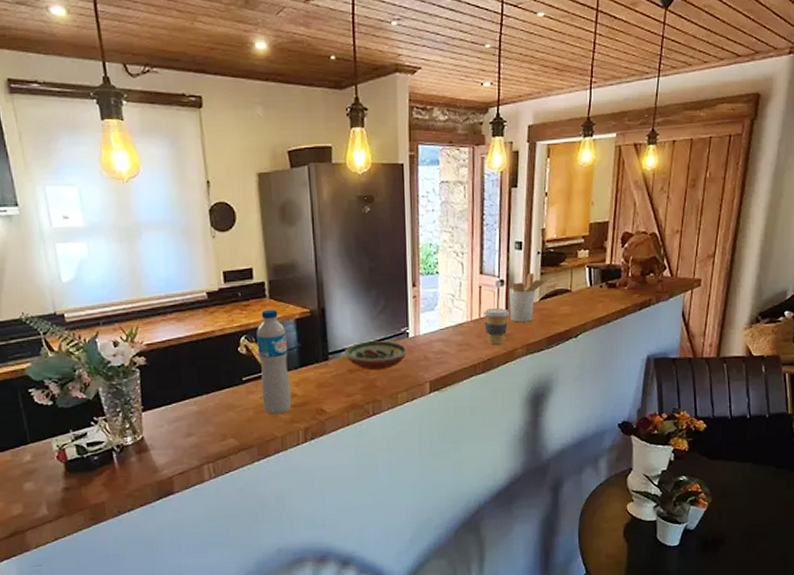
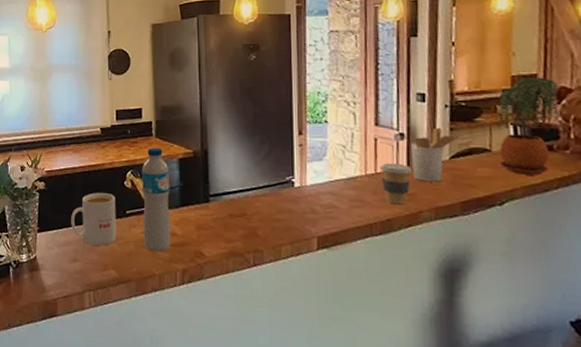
mug: none [180,362,234,417] -> present [71,193,117,246]
decorative bowl: present [344,340,408,371] -> none [225,187,293,219]
potted plant: none [576,224,624,310] -> present [496,77,561,175]

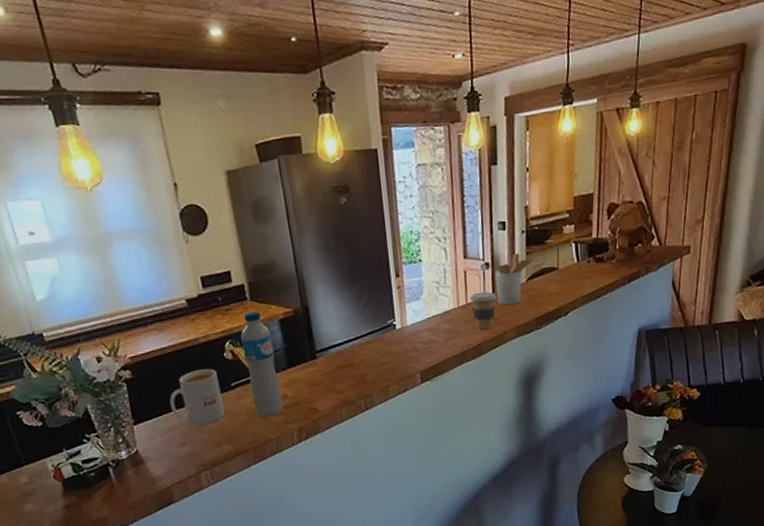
potted plant: present [496,77,561,175] -> none [562,195,610,287]

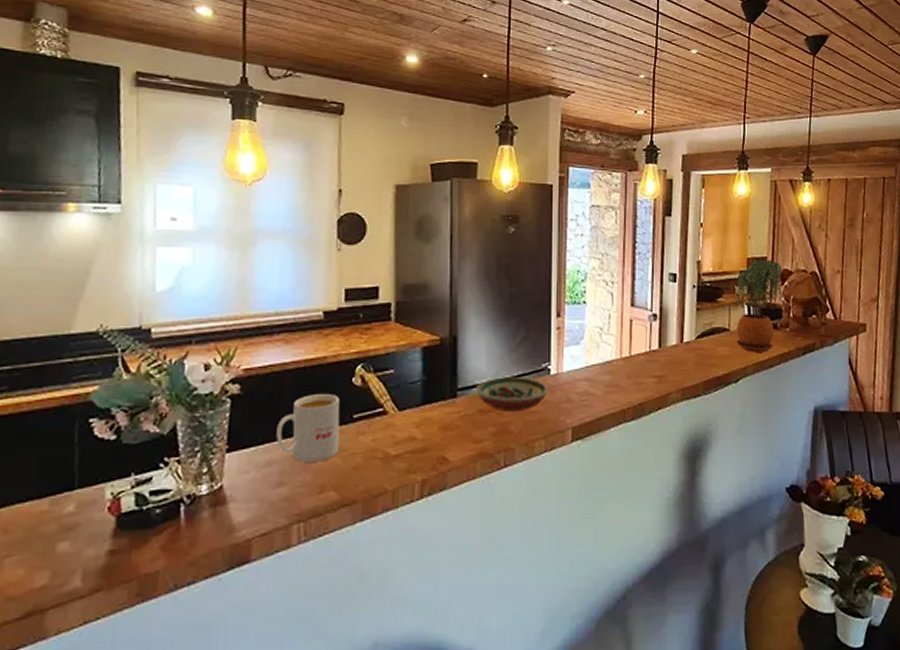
water bottle: present [241,311,283,418] -> none [374,334,411,462]
decorative bowl: none [331,334,396,366] -> present [475,377,548,412]
coffee cup: present [470,291,498,330] -> none [635,344,664,387]
utensil holder: present [494,252,535,305] -> none [662,307,705,363]
potted plant: none [562,195,610,287] -> present [734,259,784,352]

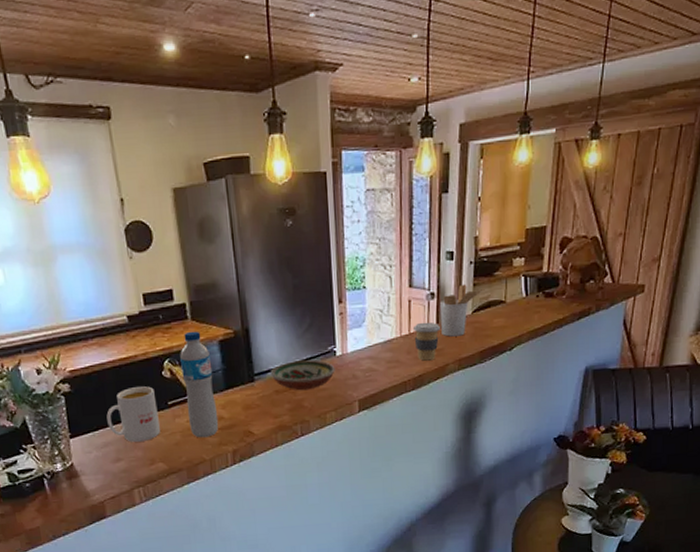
water bottle: none [374,334,411,462] -> present [180,331,219,438]
coffee cup: none [635,344,664,387] -> present [414,322,441,361]
utensil holder: none [662,307,705,363] -> present [439,284,482,337]
potted plant: present [734,259,784,352] -> none [511,228,563,321]

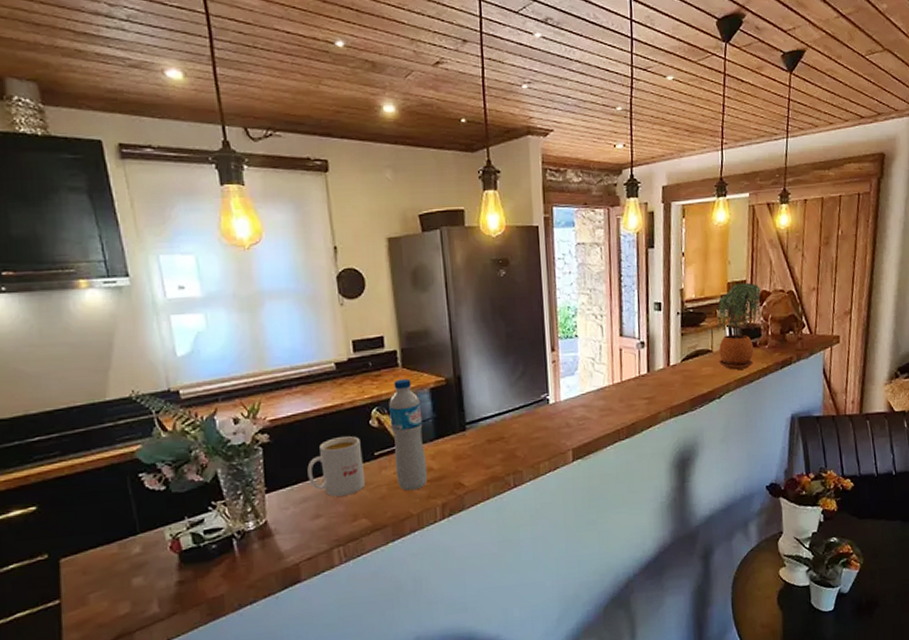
decorative bowl: present [270,359,335,391] -> none [482,408,549,440]
coffee cup: present [414,322,441,361] -> none [625,370,652,409]
utensil holder: present [439,284,482,337] -> none [649,333,690,385]
potted plant: none [511,228,563,321] -> present [716,282,762,370]

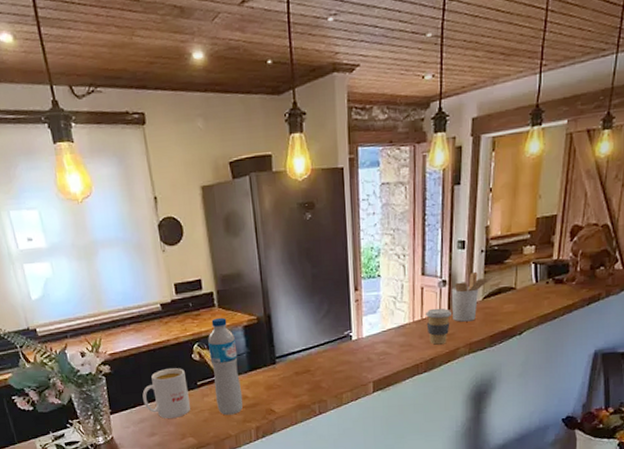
coffee cup: none [625,370,652,409] -> present [426,308,453,345]
utensil holder: none [649,333,690,385] -> present [451,271,493,322]
potted plant: present [716,282,762,370] -> none [521,217,573,307]

